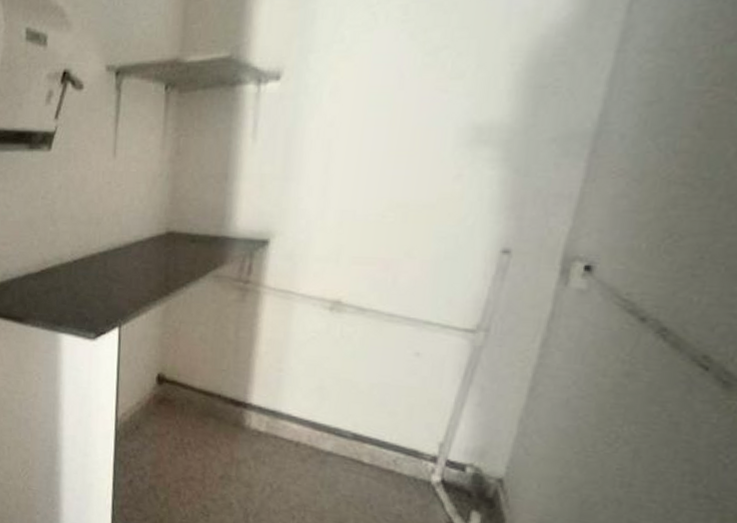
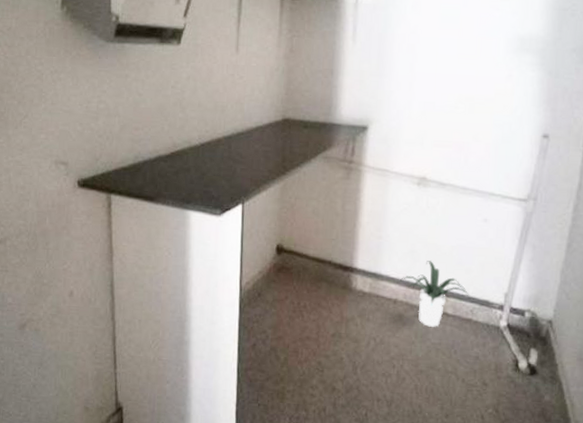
potted plant: none [304,399,393,477] -> present [400,261,470,327]

